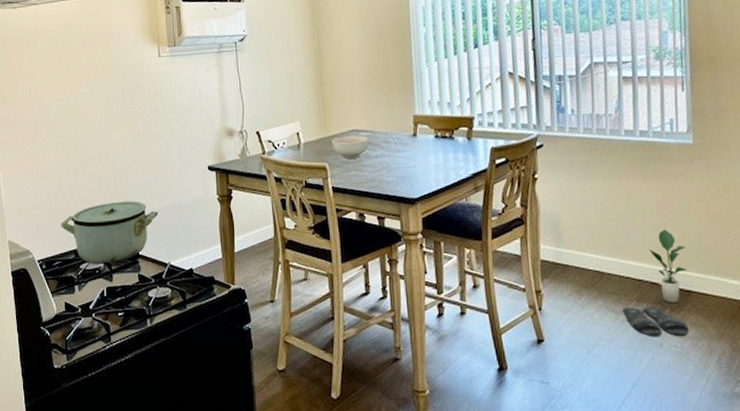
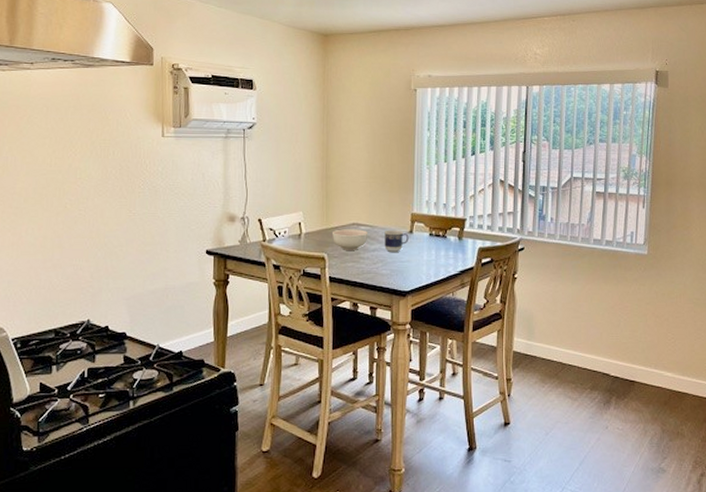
cooking pot: present [61,201,159,264] -> none [41,281,150,344]
cup: none [386,133,413,159] -> present [384,230,409,253]
slippers: present [623,307,688,337] -> none [578,394,629,421]
potted plant: present [649,229,687,304] -> none [604,327,634,392]

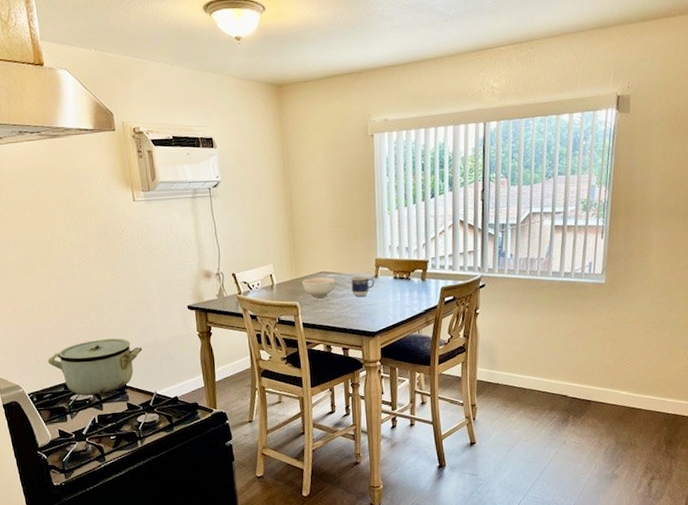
cooking pot: none [41,281,150,344] -> present [47,338,143,396]

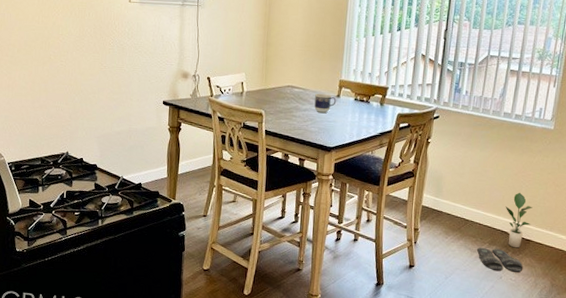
cooking pot: present [47,338,143,396] -> none [30,121,117,172]
bowl: present [301,277,336,298] -> none [269,90,301,109]
slippers: none [538,414,585,437] -> present [477,247,523,273]
potted plant: none [562,353,591,411] -> present [505,192,533,248]

